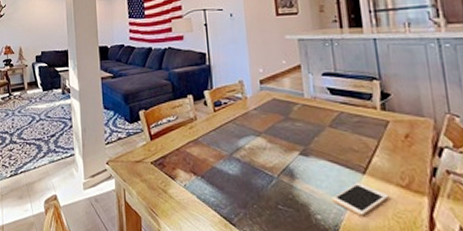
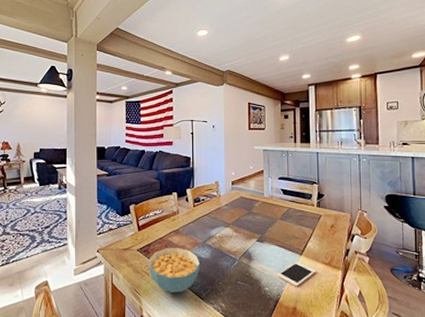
cereal bowl: none [164,160,228,216] -> present [148,247,200,293]

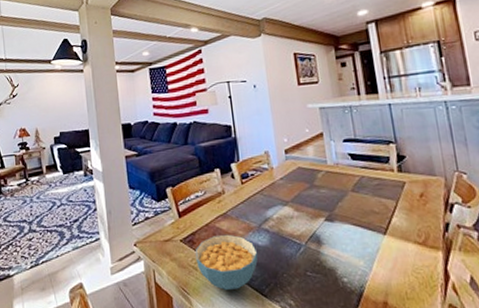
cell phone: present [278,262,316,287] -> none [357,243,408,275]

